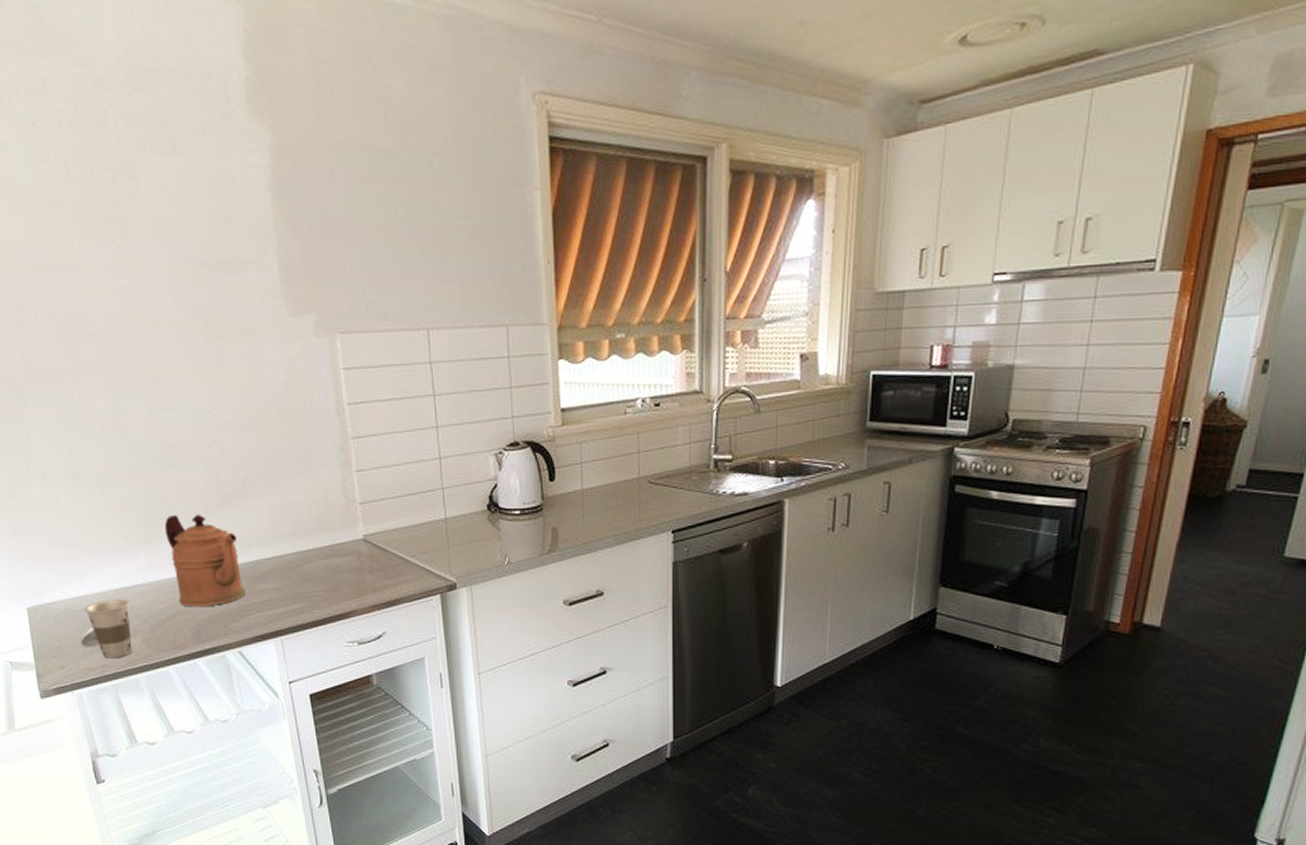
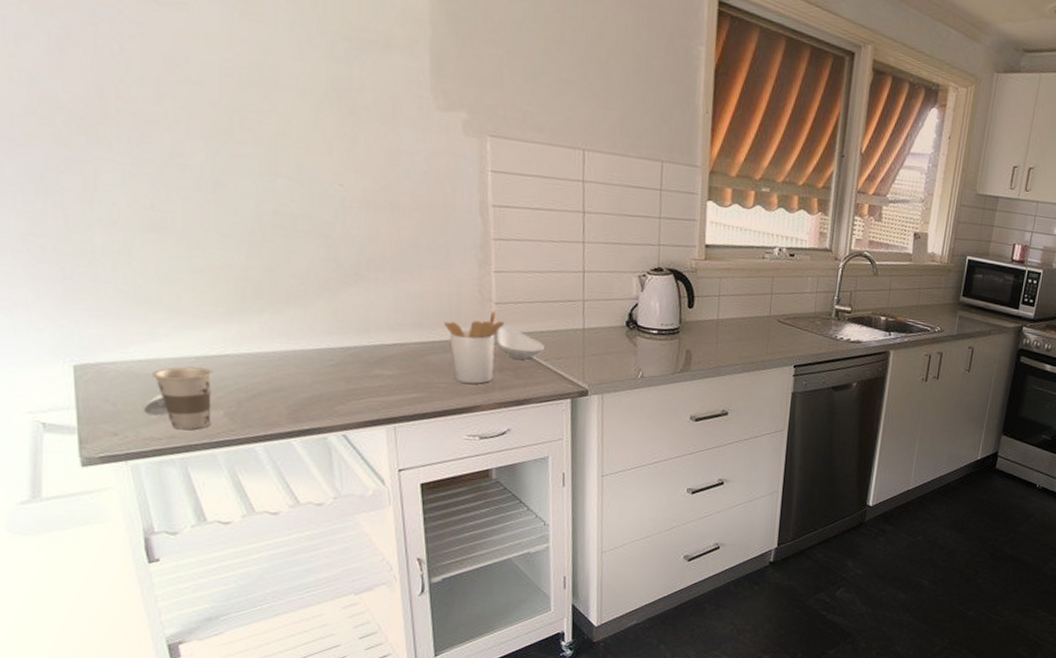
coffeepot: present [164,513,246,607] -> none [266,287,358,386]
utensil holder: none [315,512,370,588] -> present [444,311,505,384]
spoon rest: none [361,524,409,558] -> present [493,324,544,360]

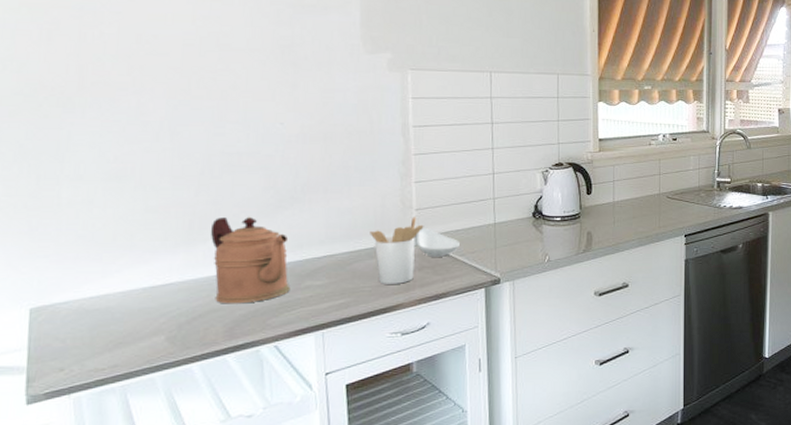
cup: present [142,366,213,431] -> none [89,298,158,359]
coffeepot: none [266,287,358,386] -> present [210,216,291,304]

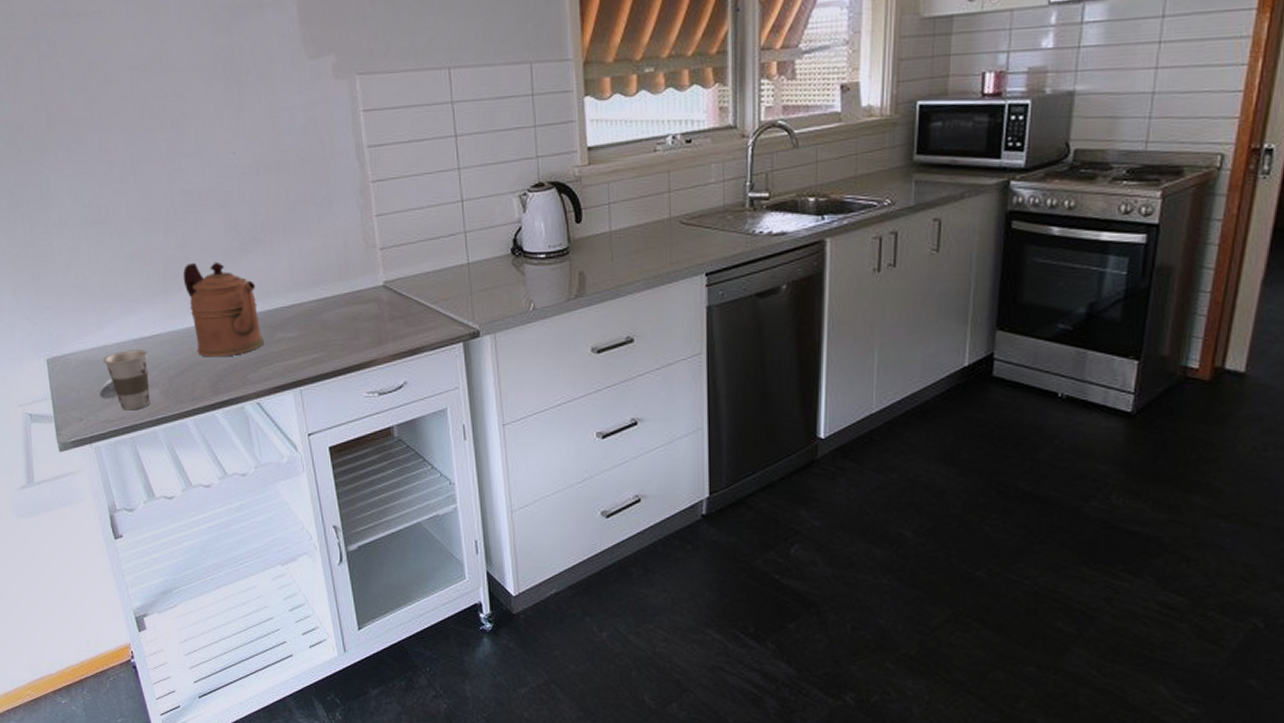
cup: none [89,298,158,359] -> present [98,350,150,411]
utensil holder: present [370,217,424,284] -> none [335,257,391,337]
spoon rest: present [413,227,460,257] -> none [381,270,431,305]

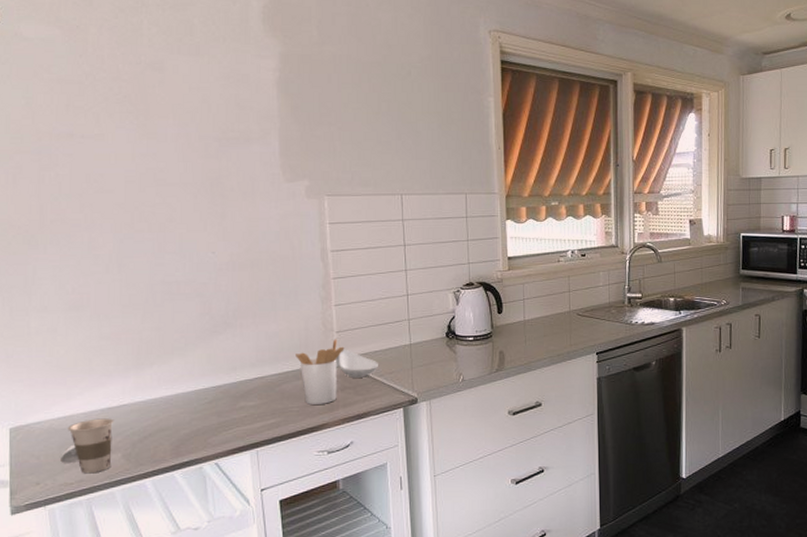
coffeepot: present [183,261,265,357] -> none [155,341,227,424]
utensil holder: none [335,257,391,337] -> present [296,339,345,405]
spoon rest: none [381,270,431,305] -> present [336,349,378,378]

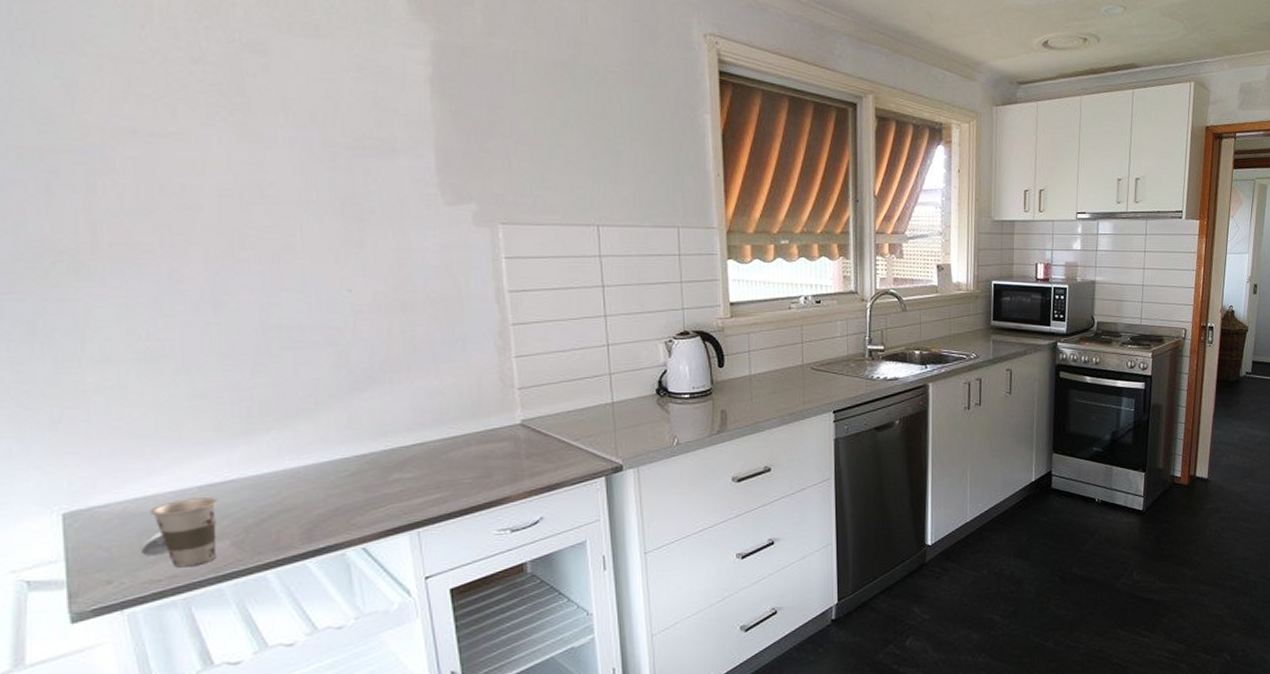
utensil holder: present [296,339,345,405] -> none [466,397,530,475]
spoon rest: present [336,349,378,378] -> none [518,408,573,443]

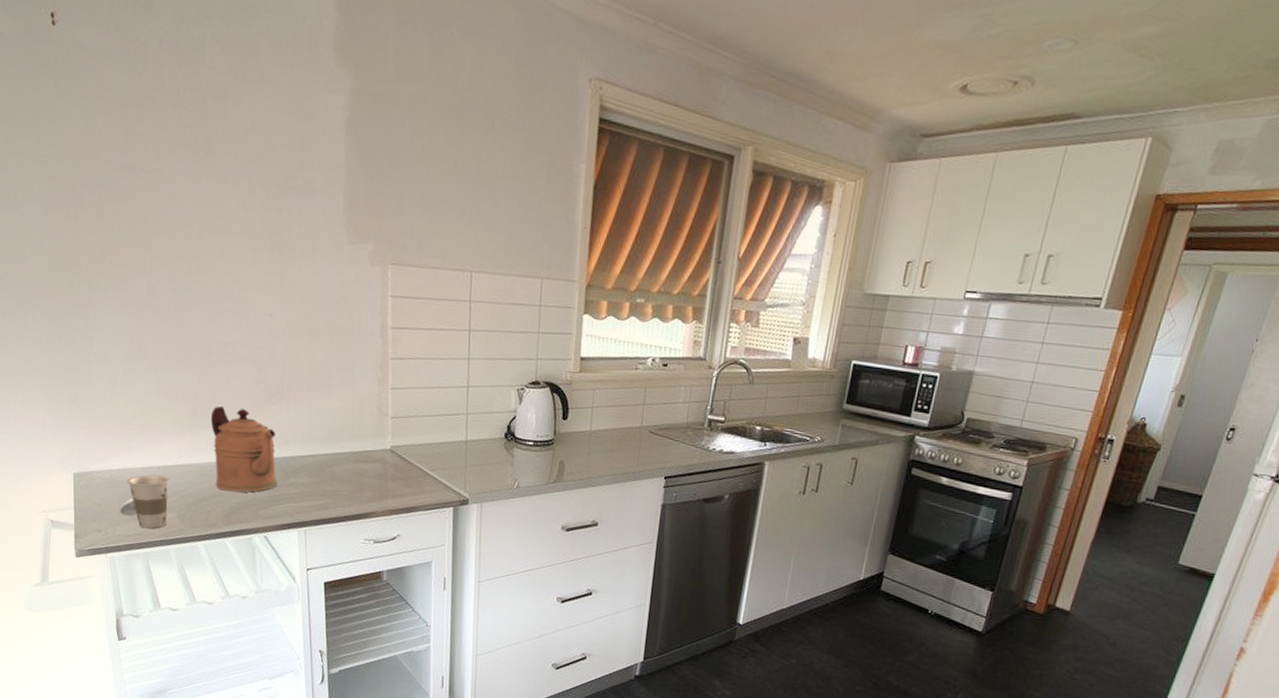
coffeepot: none [273,400,376,503] -> present [210,406,278,493]

